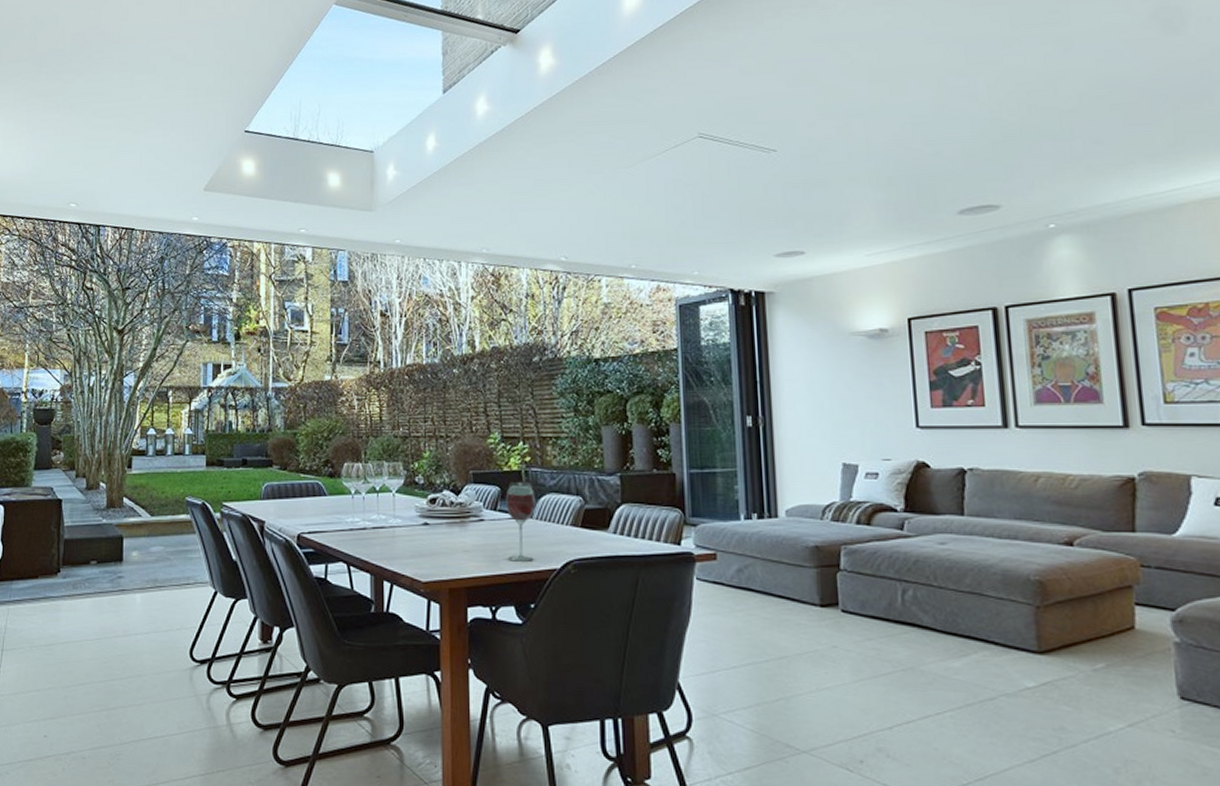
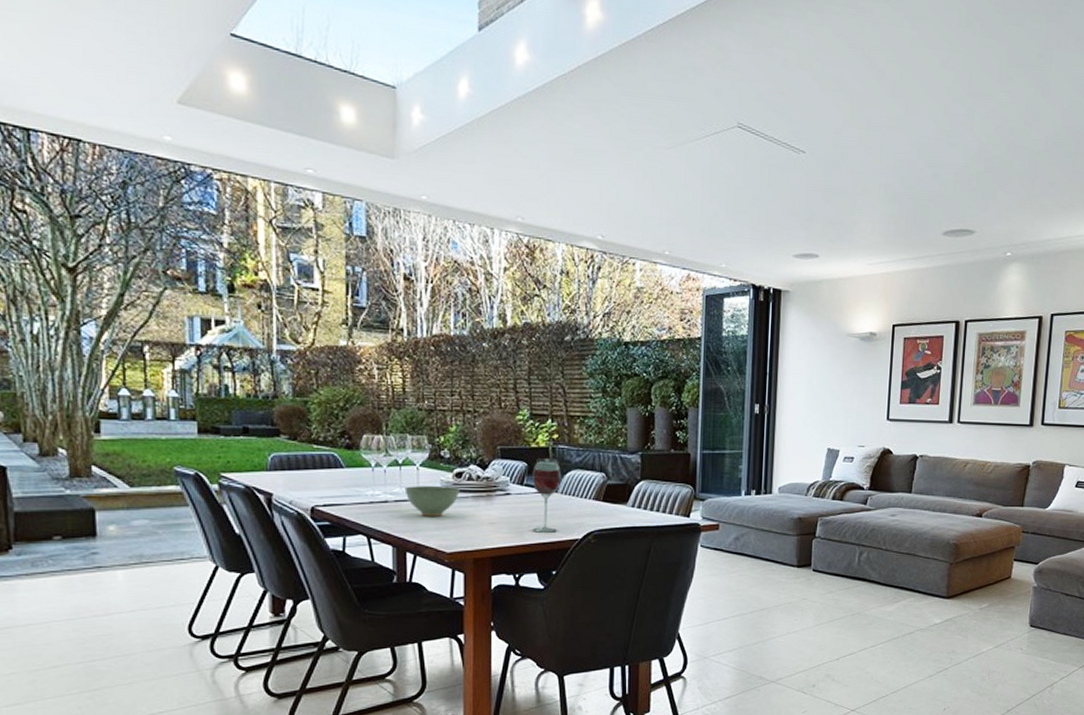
bowl: none [381,511,434,544] -> present [404,485,460,516]

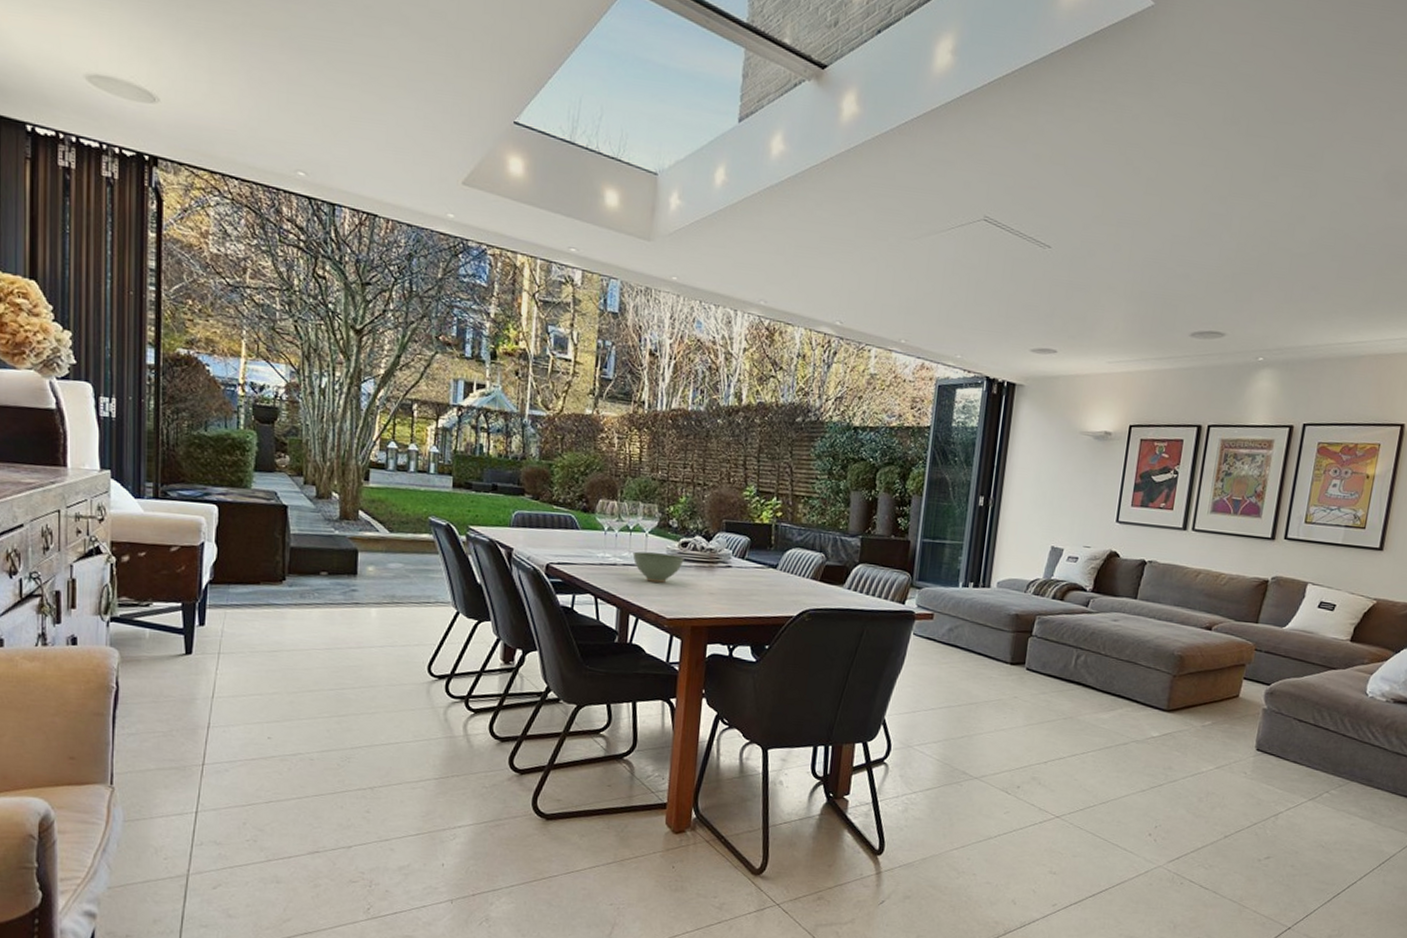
wineglass: present [532,458,561,533] -> none [750,534,782,608]

